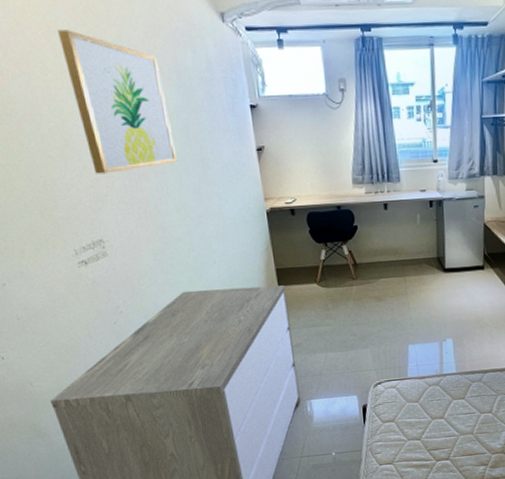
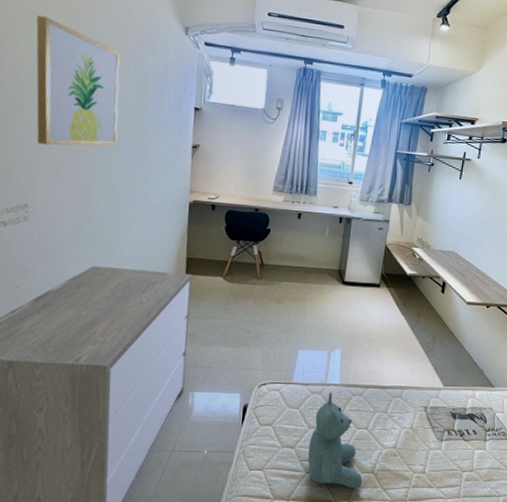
stuffed bear: none [434,381,495,470] -> present [308,392,363,489]

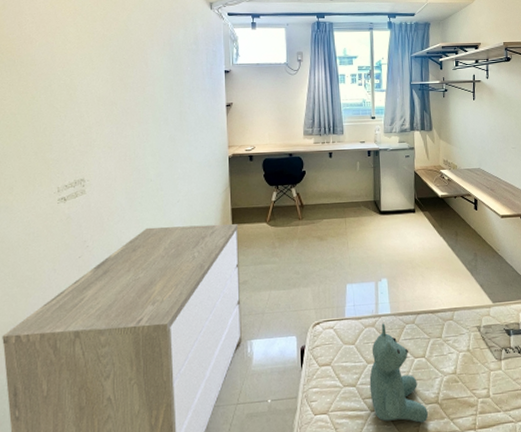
wall art: present [36,15,121,146] -> none [82,12,160,123]

